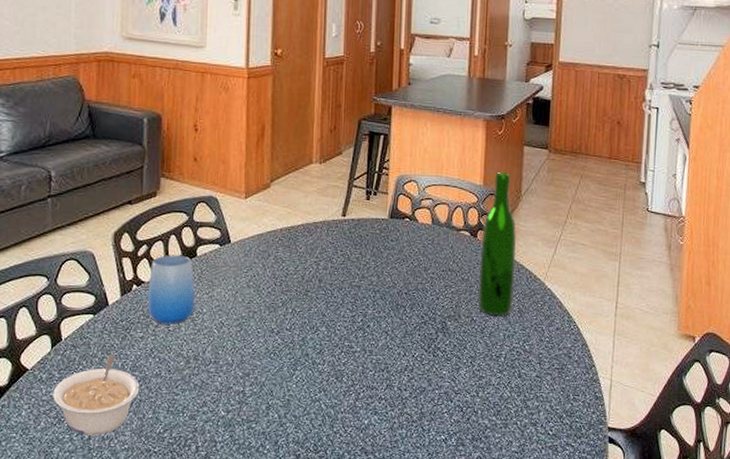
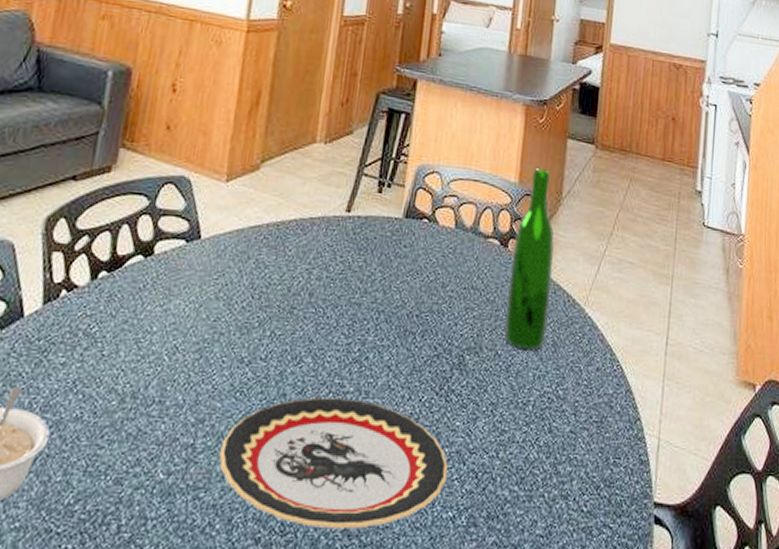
cup: present [147,255,195,324] -> none [76,250,147,347]
plate: none [263,356,438,448] -> present [219,397,448,530]

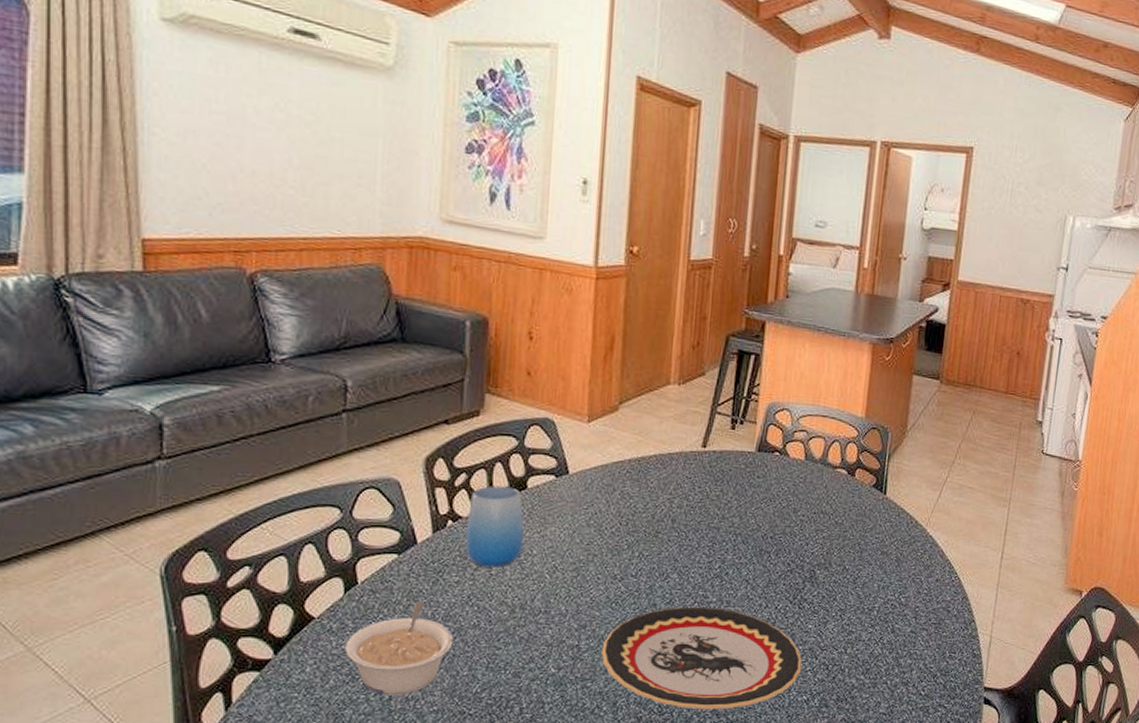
cup: none [76,250,147,347] -> present [465,485,524,568]
wine bottle: present [504,168,555,351] -> none [852,404,899,565]

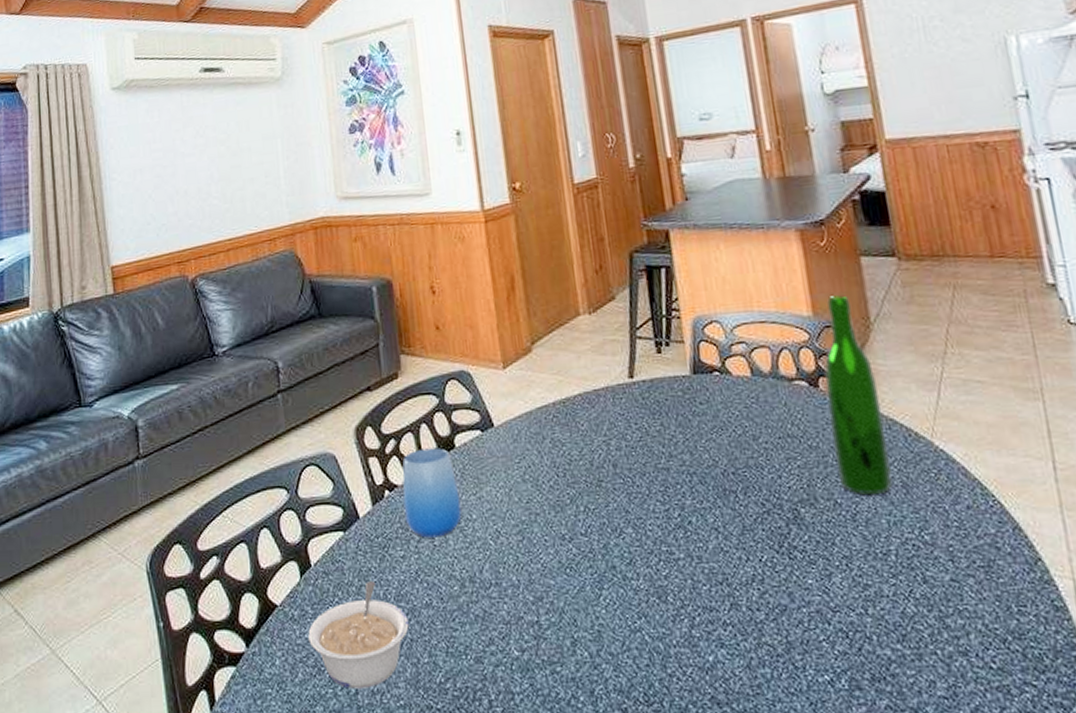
plate: present [601,606,802,710] -> none [565,565,813,698]
wine bottle: none [852,404,899,565] -> present [824,295,892,495]

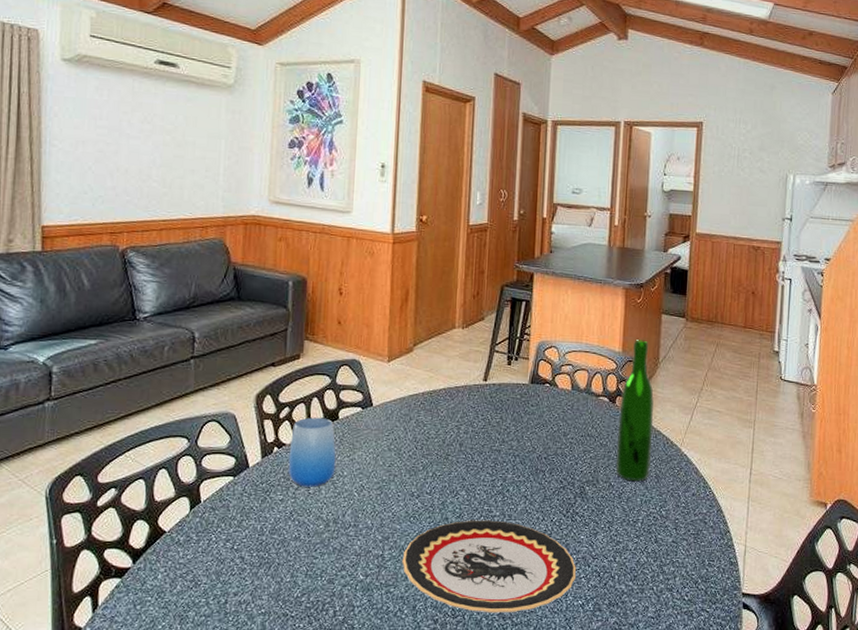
legume: present [308,581,409,689] -> none [190,517,278,599]
plate: none [565,565,813,698] -> present [402,520,576,613]

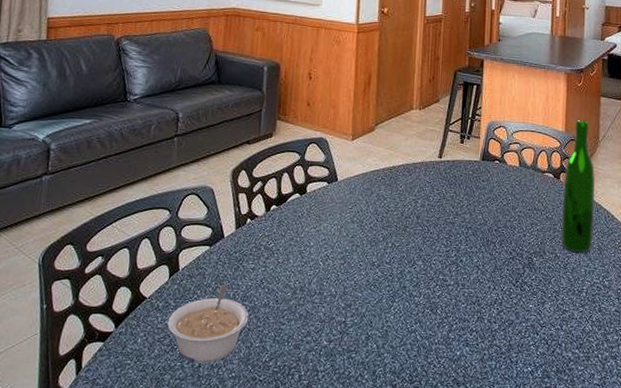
legume: none [190,517,278,599] -> present [167,285,249,363]
cup: present [288,417,336,487] -> none [259,191,304,257]
plate: present [402,520,576,613] -> none [363,288,525,379]

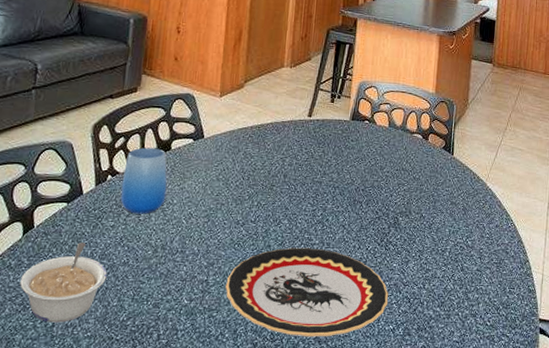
cup: none [259,191,304,257] -> present [120,147,168,214]
plate: none [363,288,525,379] -> present [225,247,388,337]
wine bottle: present [561,120,595,253] -> none [427,82,463,214]

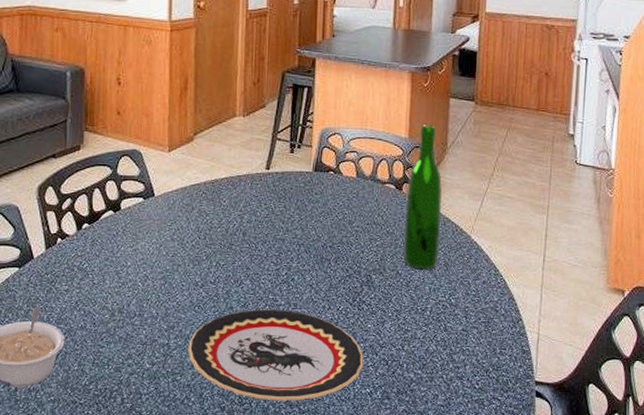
cup: present [120,147,168,214] -> none [72,208,119,278]
wine bottle: none [427,82,463,214] -> present [404,125,442,270]

